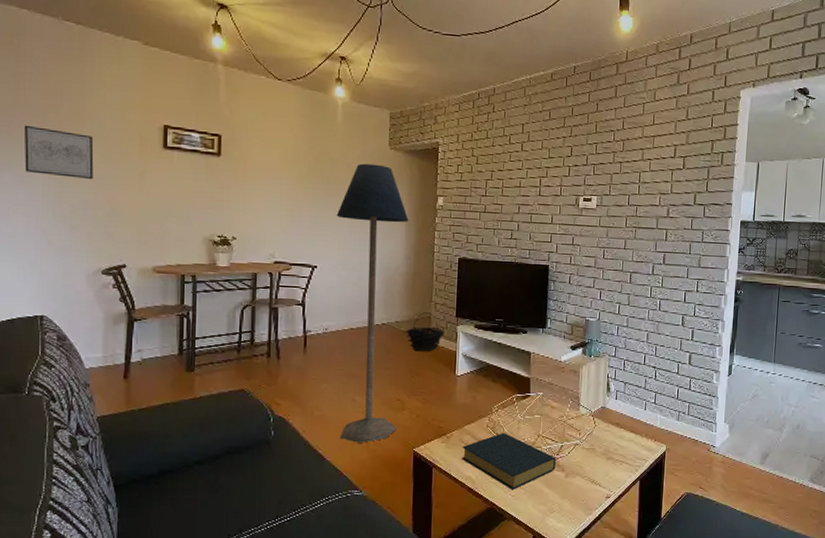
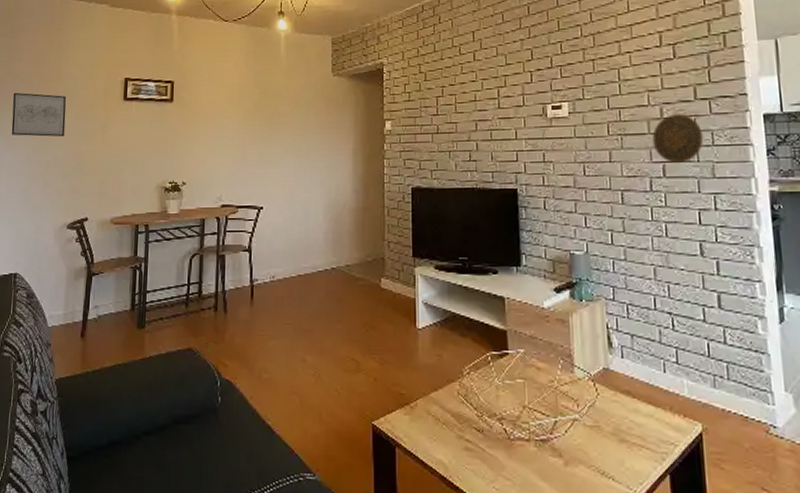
floor lamp: present [336,163,409,443] -> none [281,93,355,413]
basket: present [403,312,445,351] -> none [354,253,401,299]
hardback book: present [462,433,556,489] -> none [430,402,550,481]
decorative plate: none [658,214,697,255] -> present [652,114,704,164]

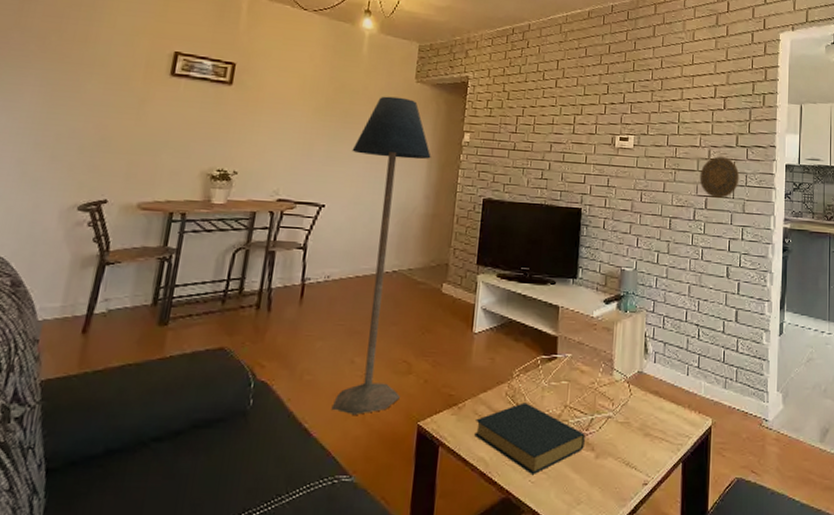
wall art: present [11,92,66,137] -> none [11,47,94,107]
floor lamp: none [281,93,355,413] -> present [331,96,431,415]
hardback book: none [430,402,550,481] -> present [474,402,585,474]

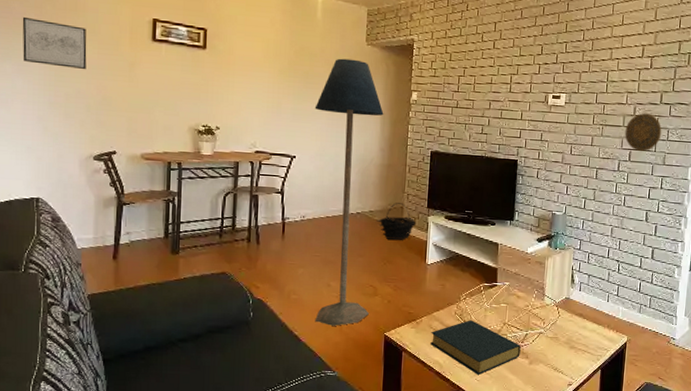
wall art: none [11,47,94,107] -> present [22,16,87,70]
basket: none [416,259,463,304] -> present [376,203,417,240]

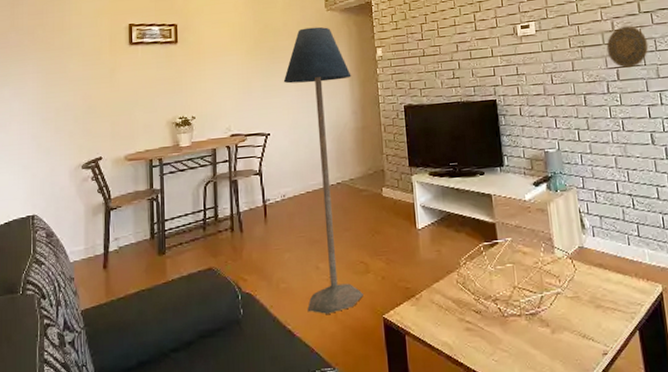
wall art: present [22,16,87,70] -> none [18,44,73,85]
basket: present [376,203,417,240] -> none [358,165,400,207]
hardback book: present [430,320,521,375] -> none [434,288,539,353]

